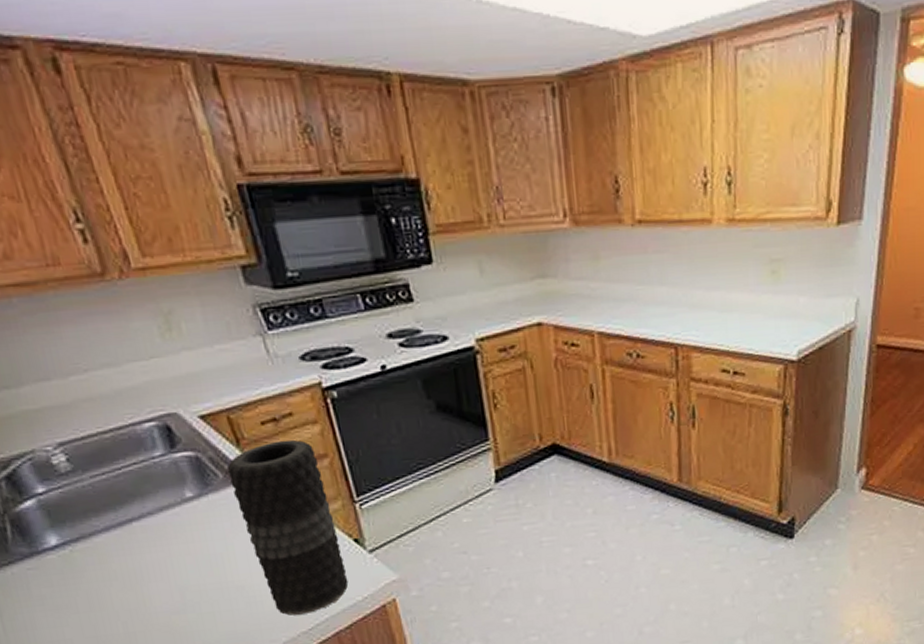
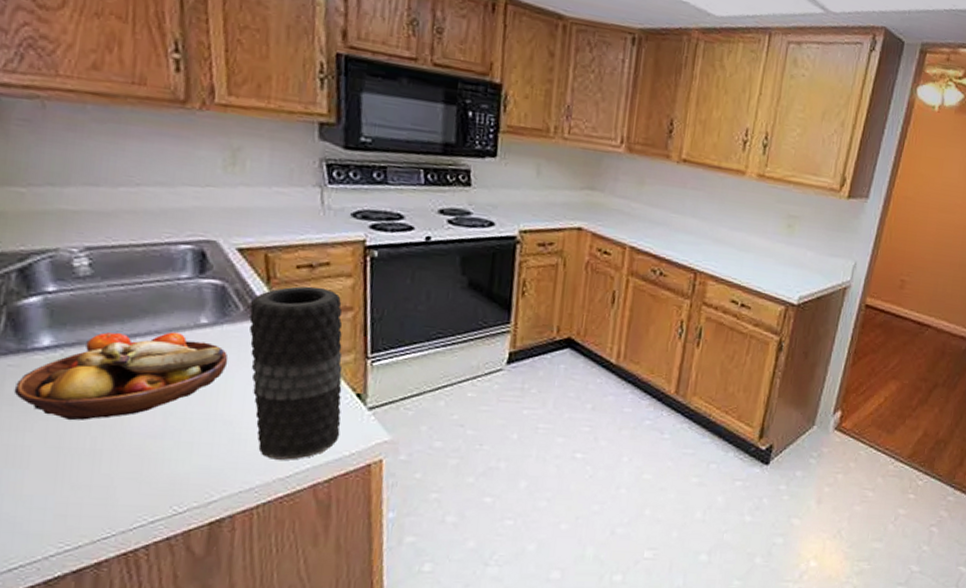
fruit bowl: none [40,510,224,611] -> present [14,332,229,421]

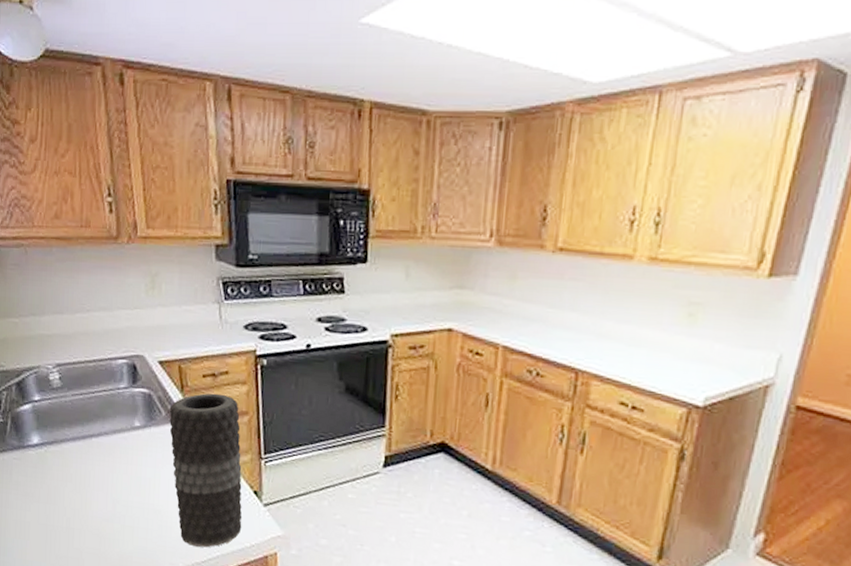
fruit bowl: present [14,332,229,421] -> none [18,433,156,504]

